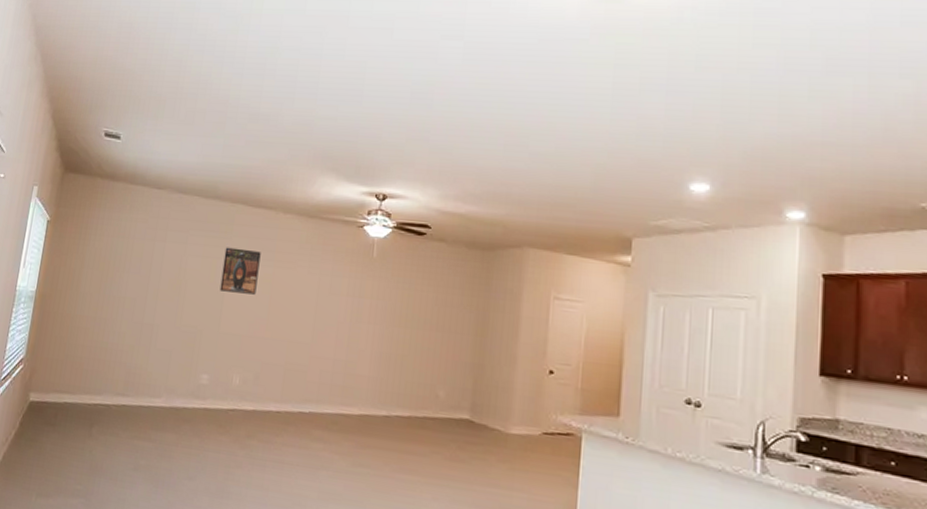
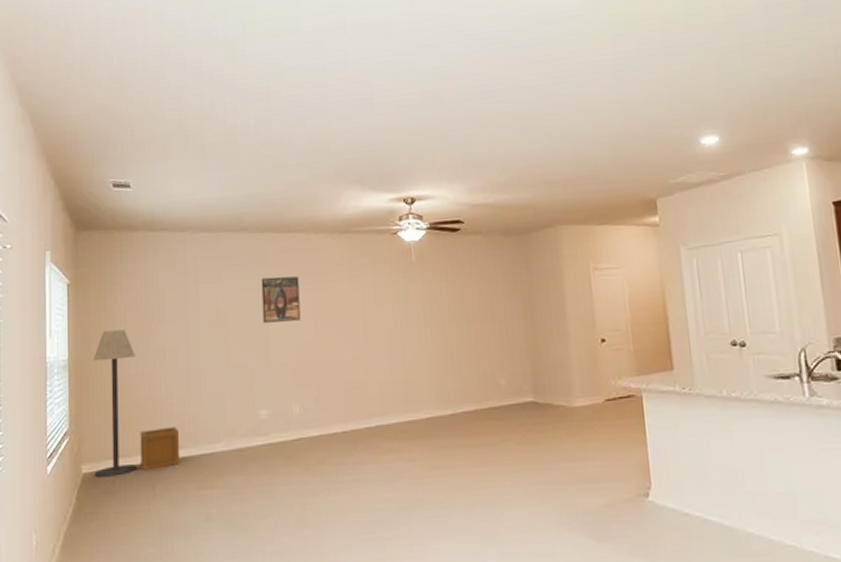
floor lamp: none [40,270,97,410] -> present [93,329,136,477]
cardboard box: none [83,372,123,411] -> present [140,426,179,470]

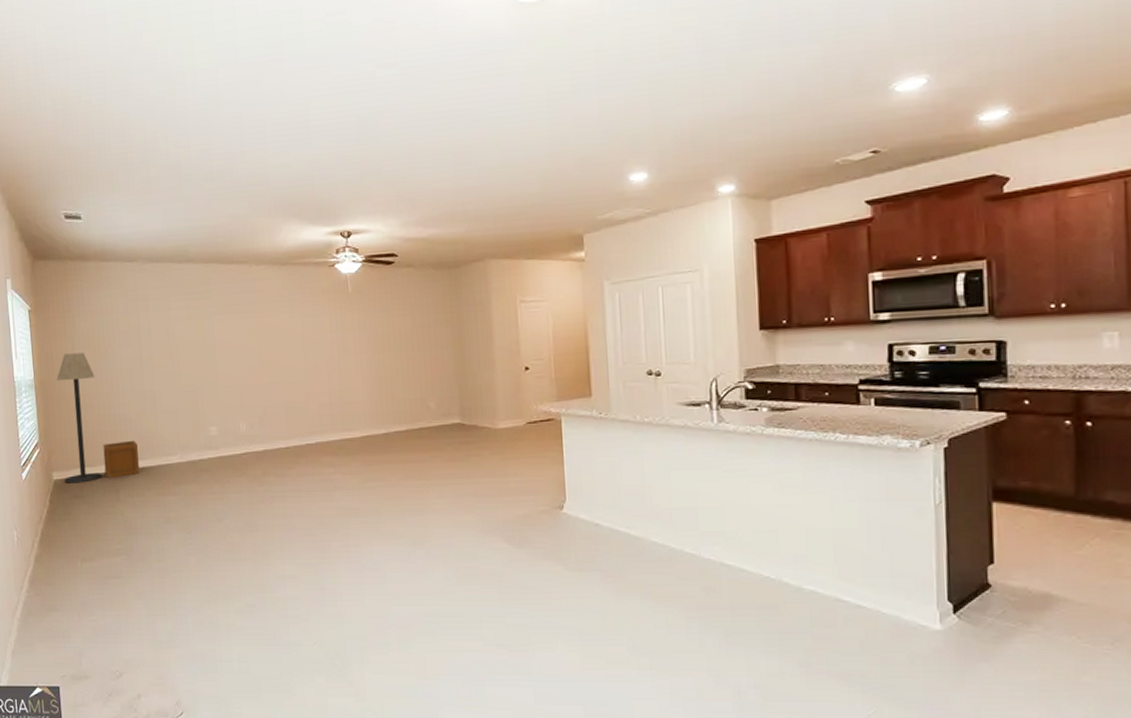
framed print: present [261,276,301,323] -> none [207,305,245,348]

